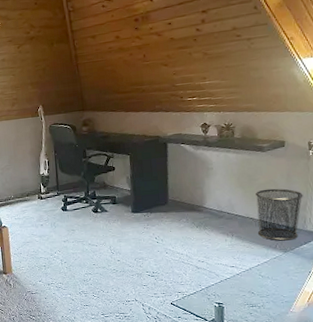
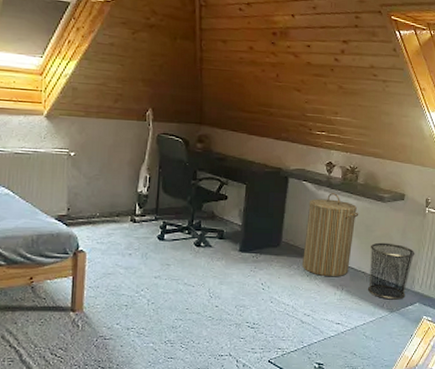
laundry hamper: none [189,150,240,226] -> present [302,193,359,277]

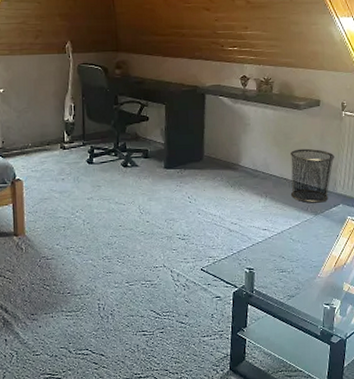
laundry hamper: present [302,193,359,277] -> none [225,105,277,186]

